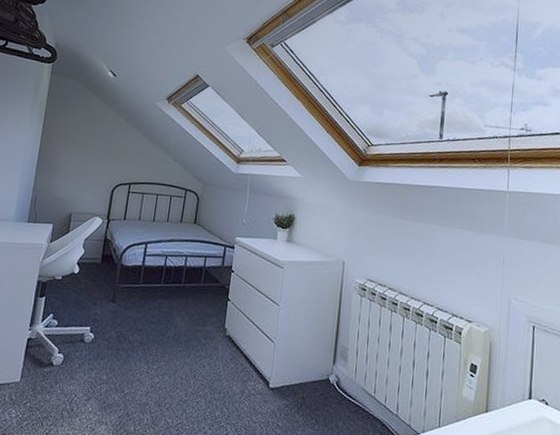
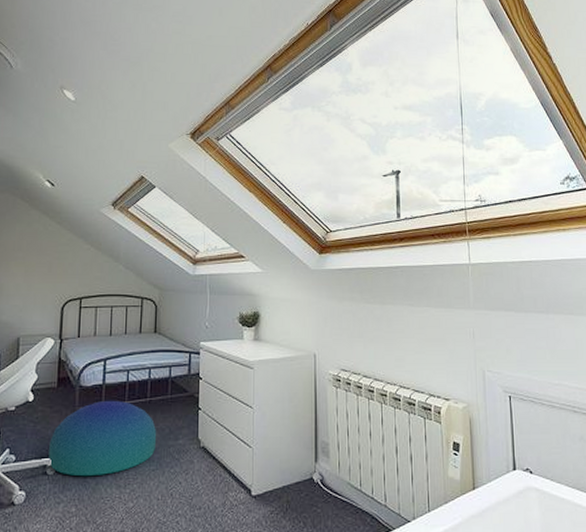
pouf: none [87,280,187,350] -> present [48,400,157,476]

